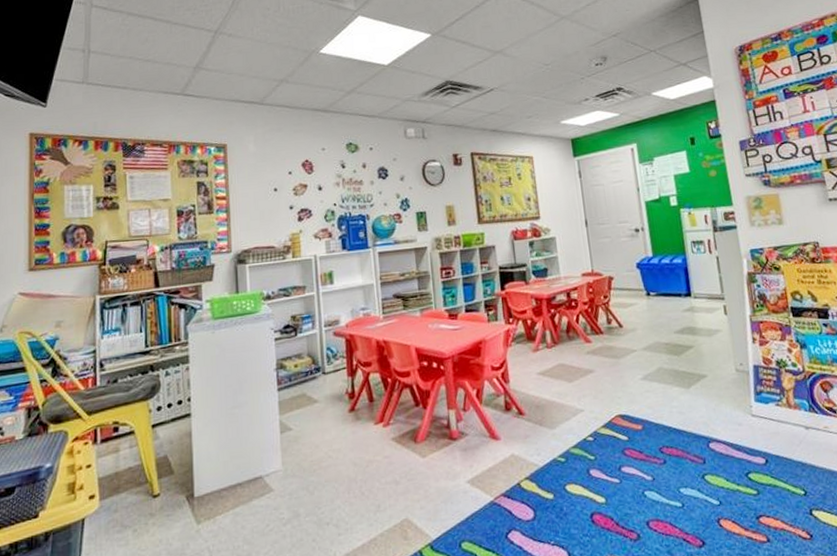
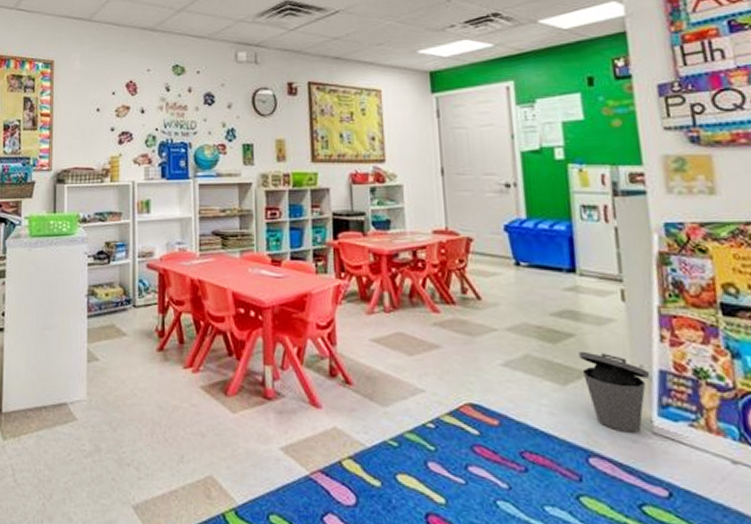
trash can: none [696,358,748,419] -> present [578,351,651,433]

